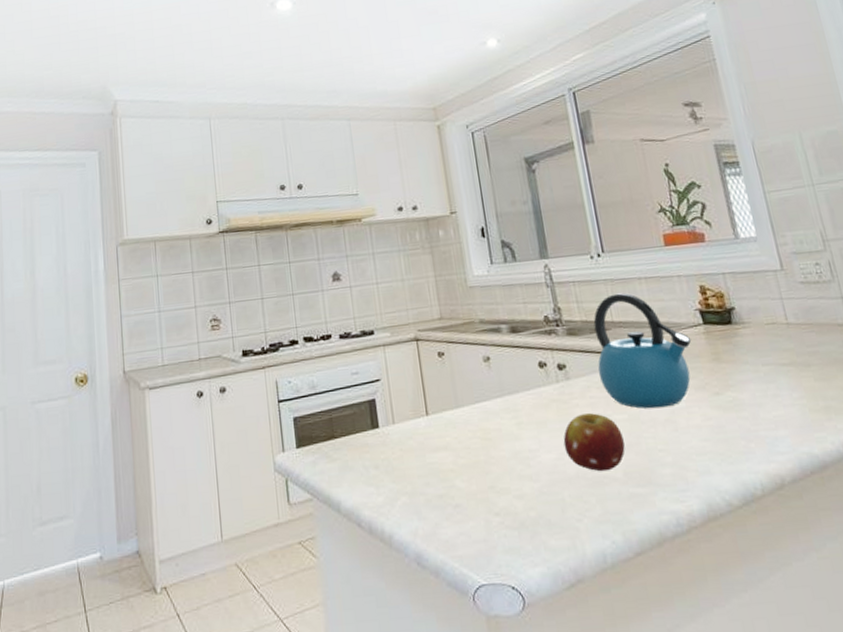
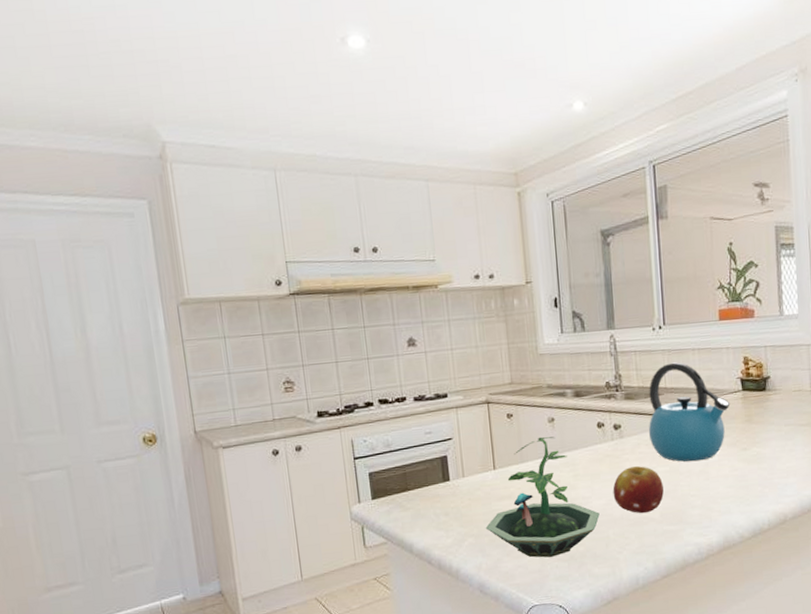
terrarium: none [420,378,551,524] -> present [485,436,600,558]

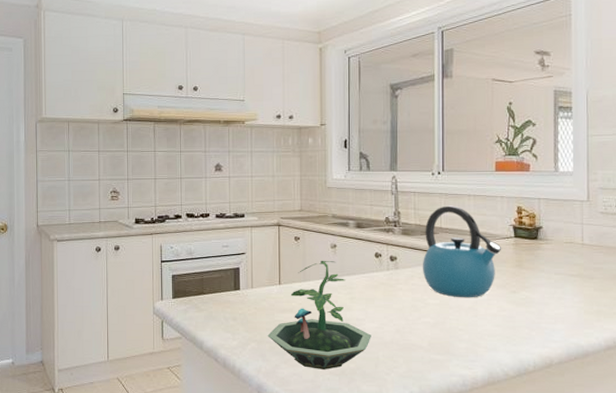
fruit: present [613,466,664,514] -> none [385,296,433,341]

